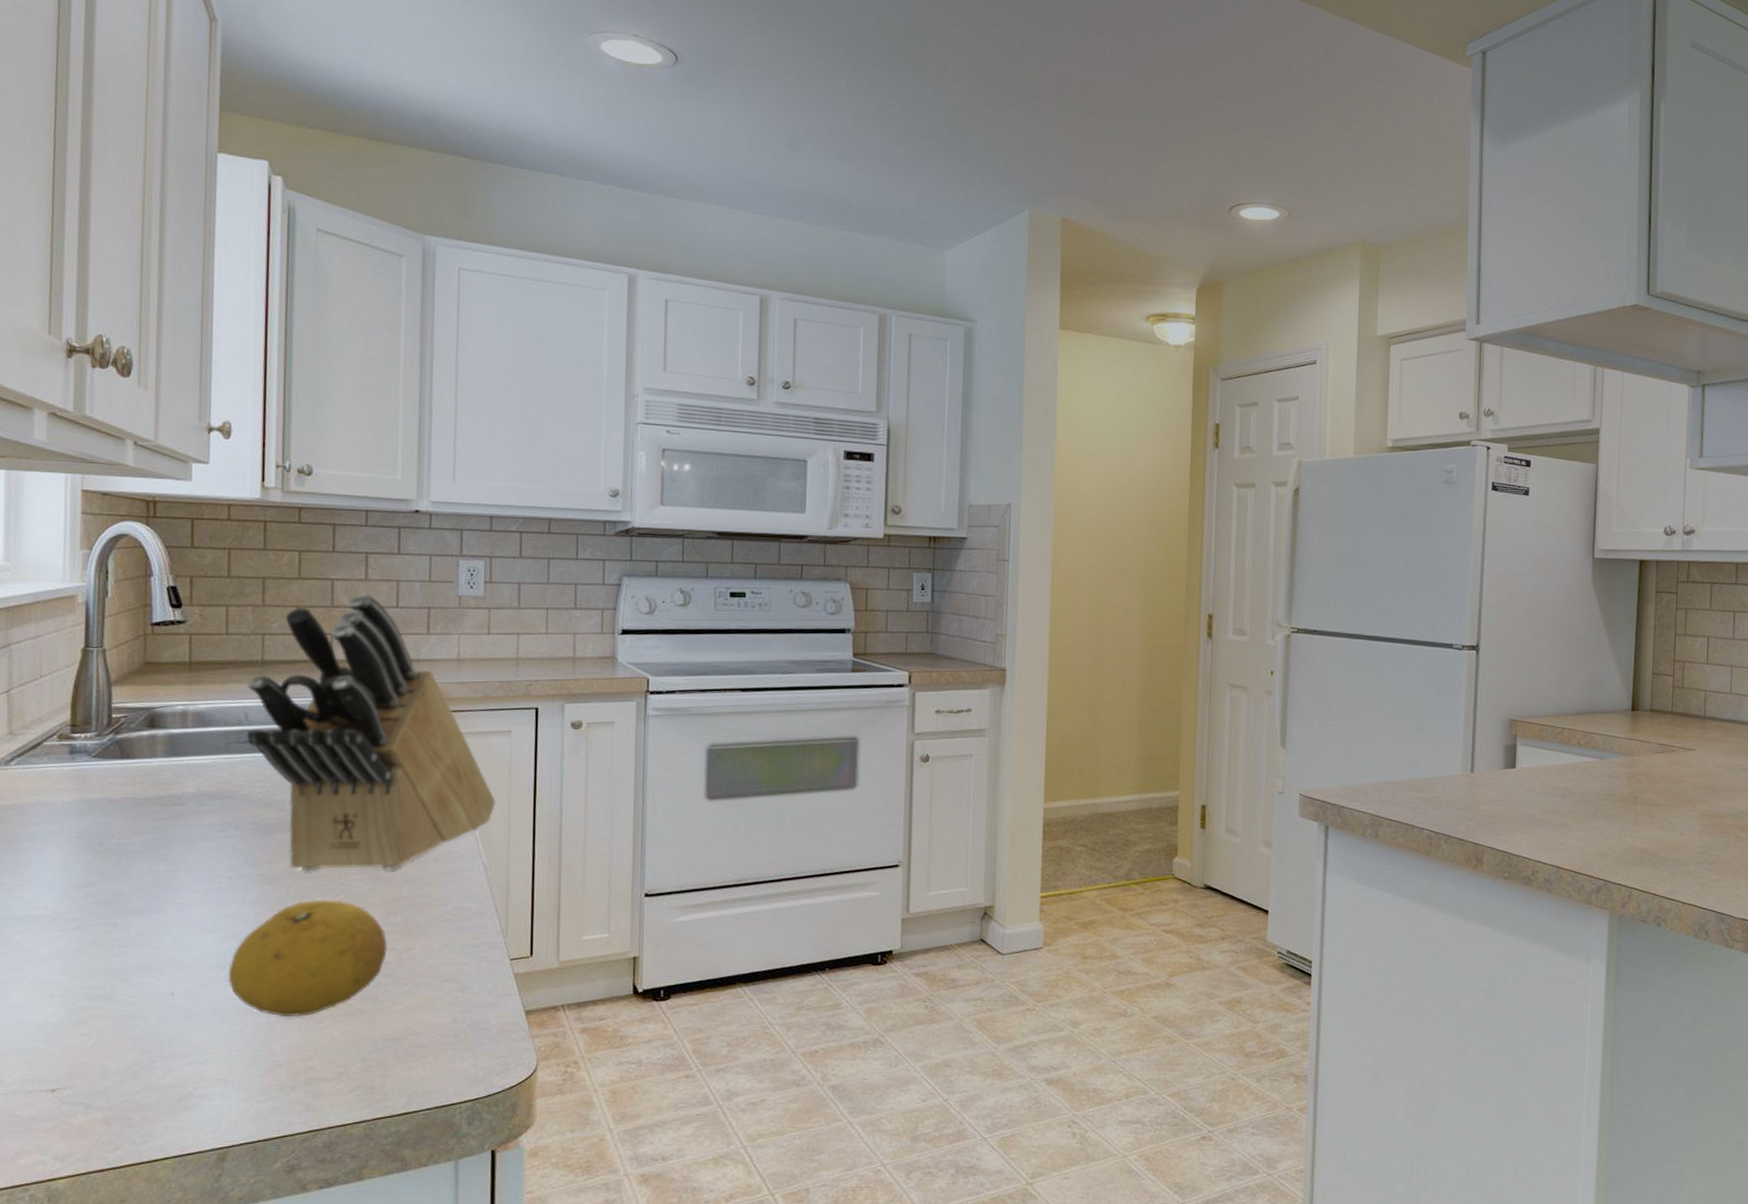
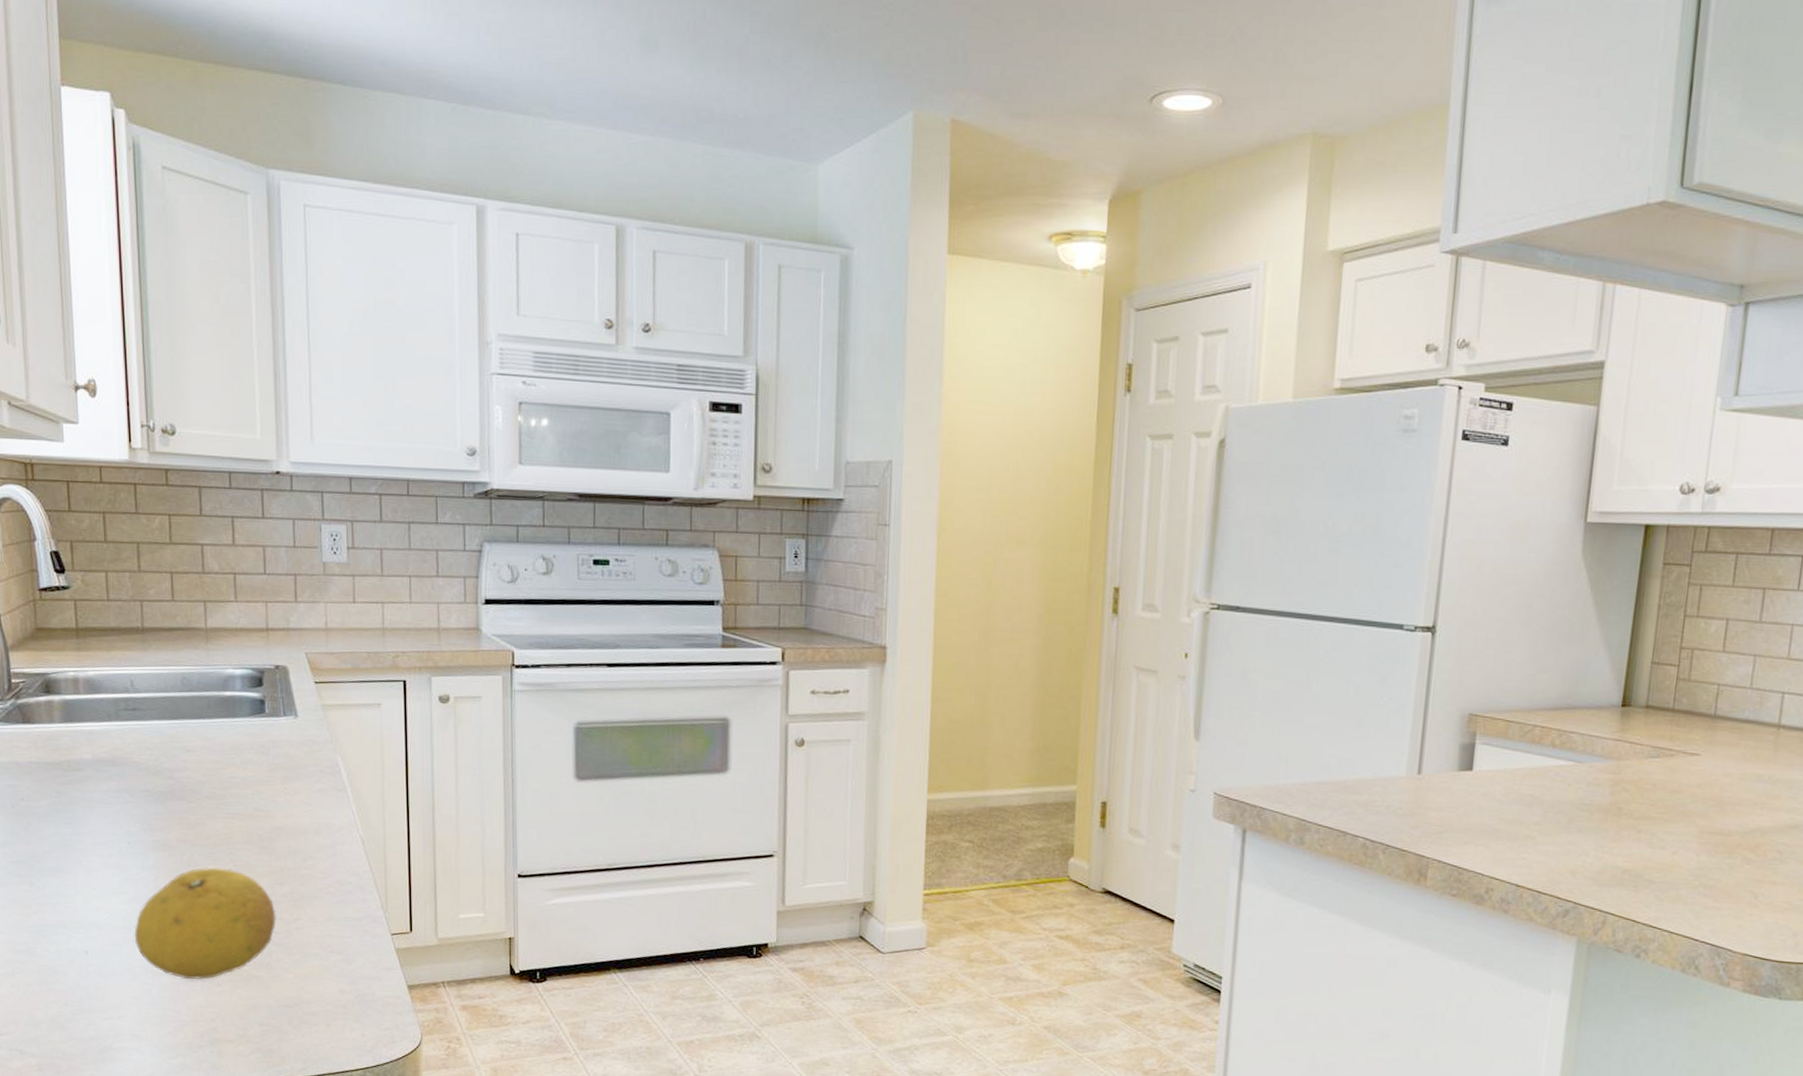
knife block: present [246,593,496,870] -> none [130,559,370,841]

